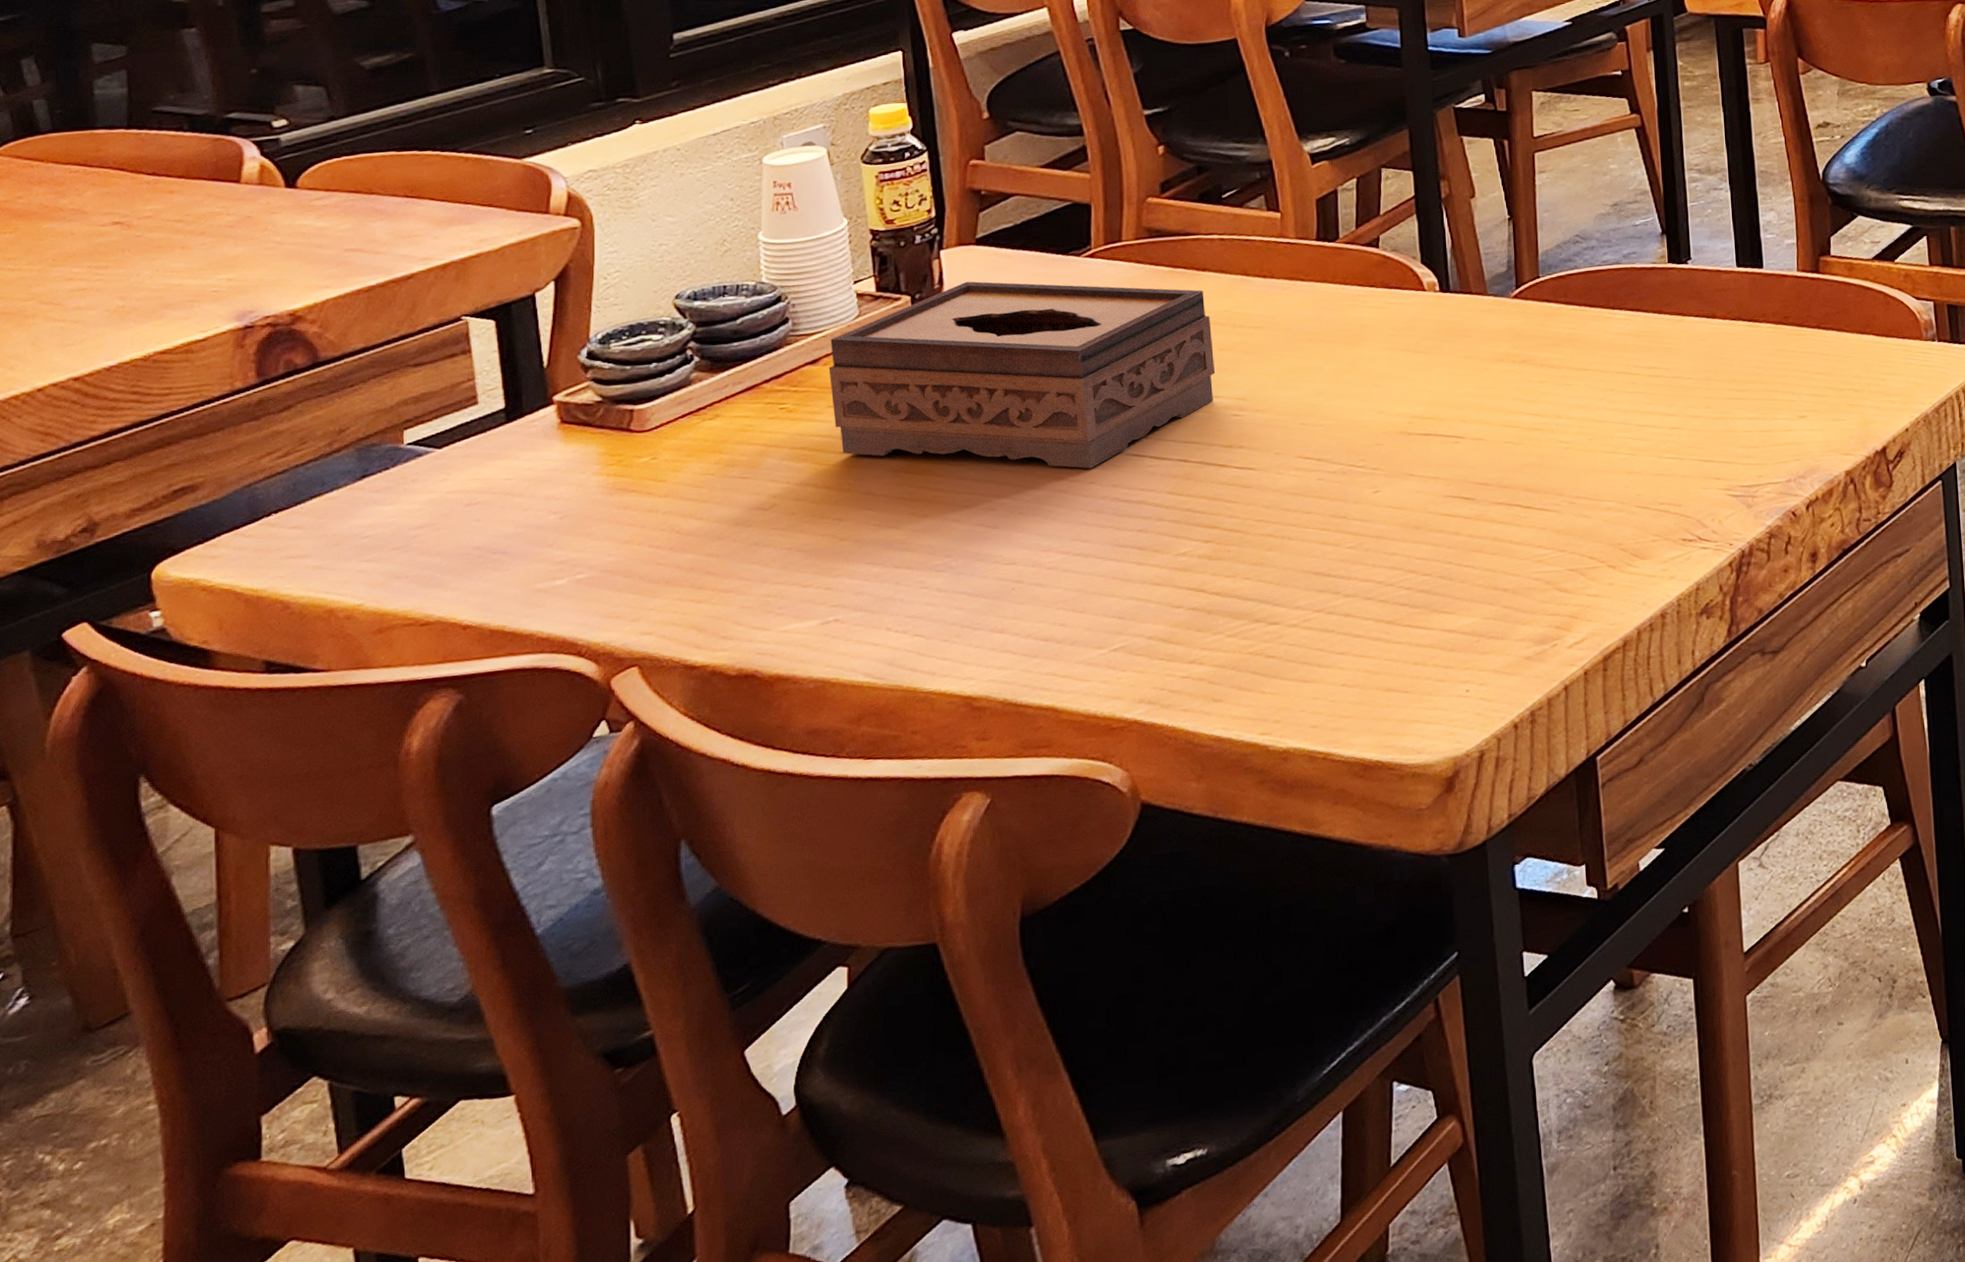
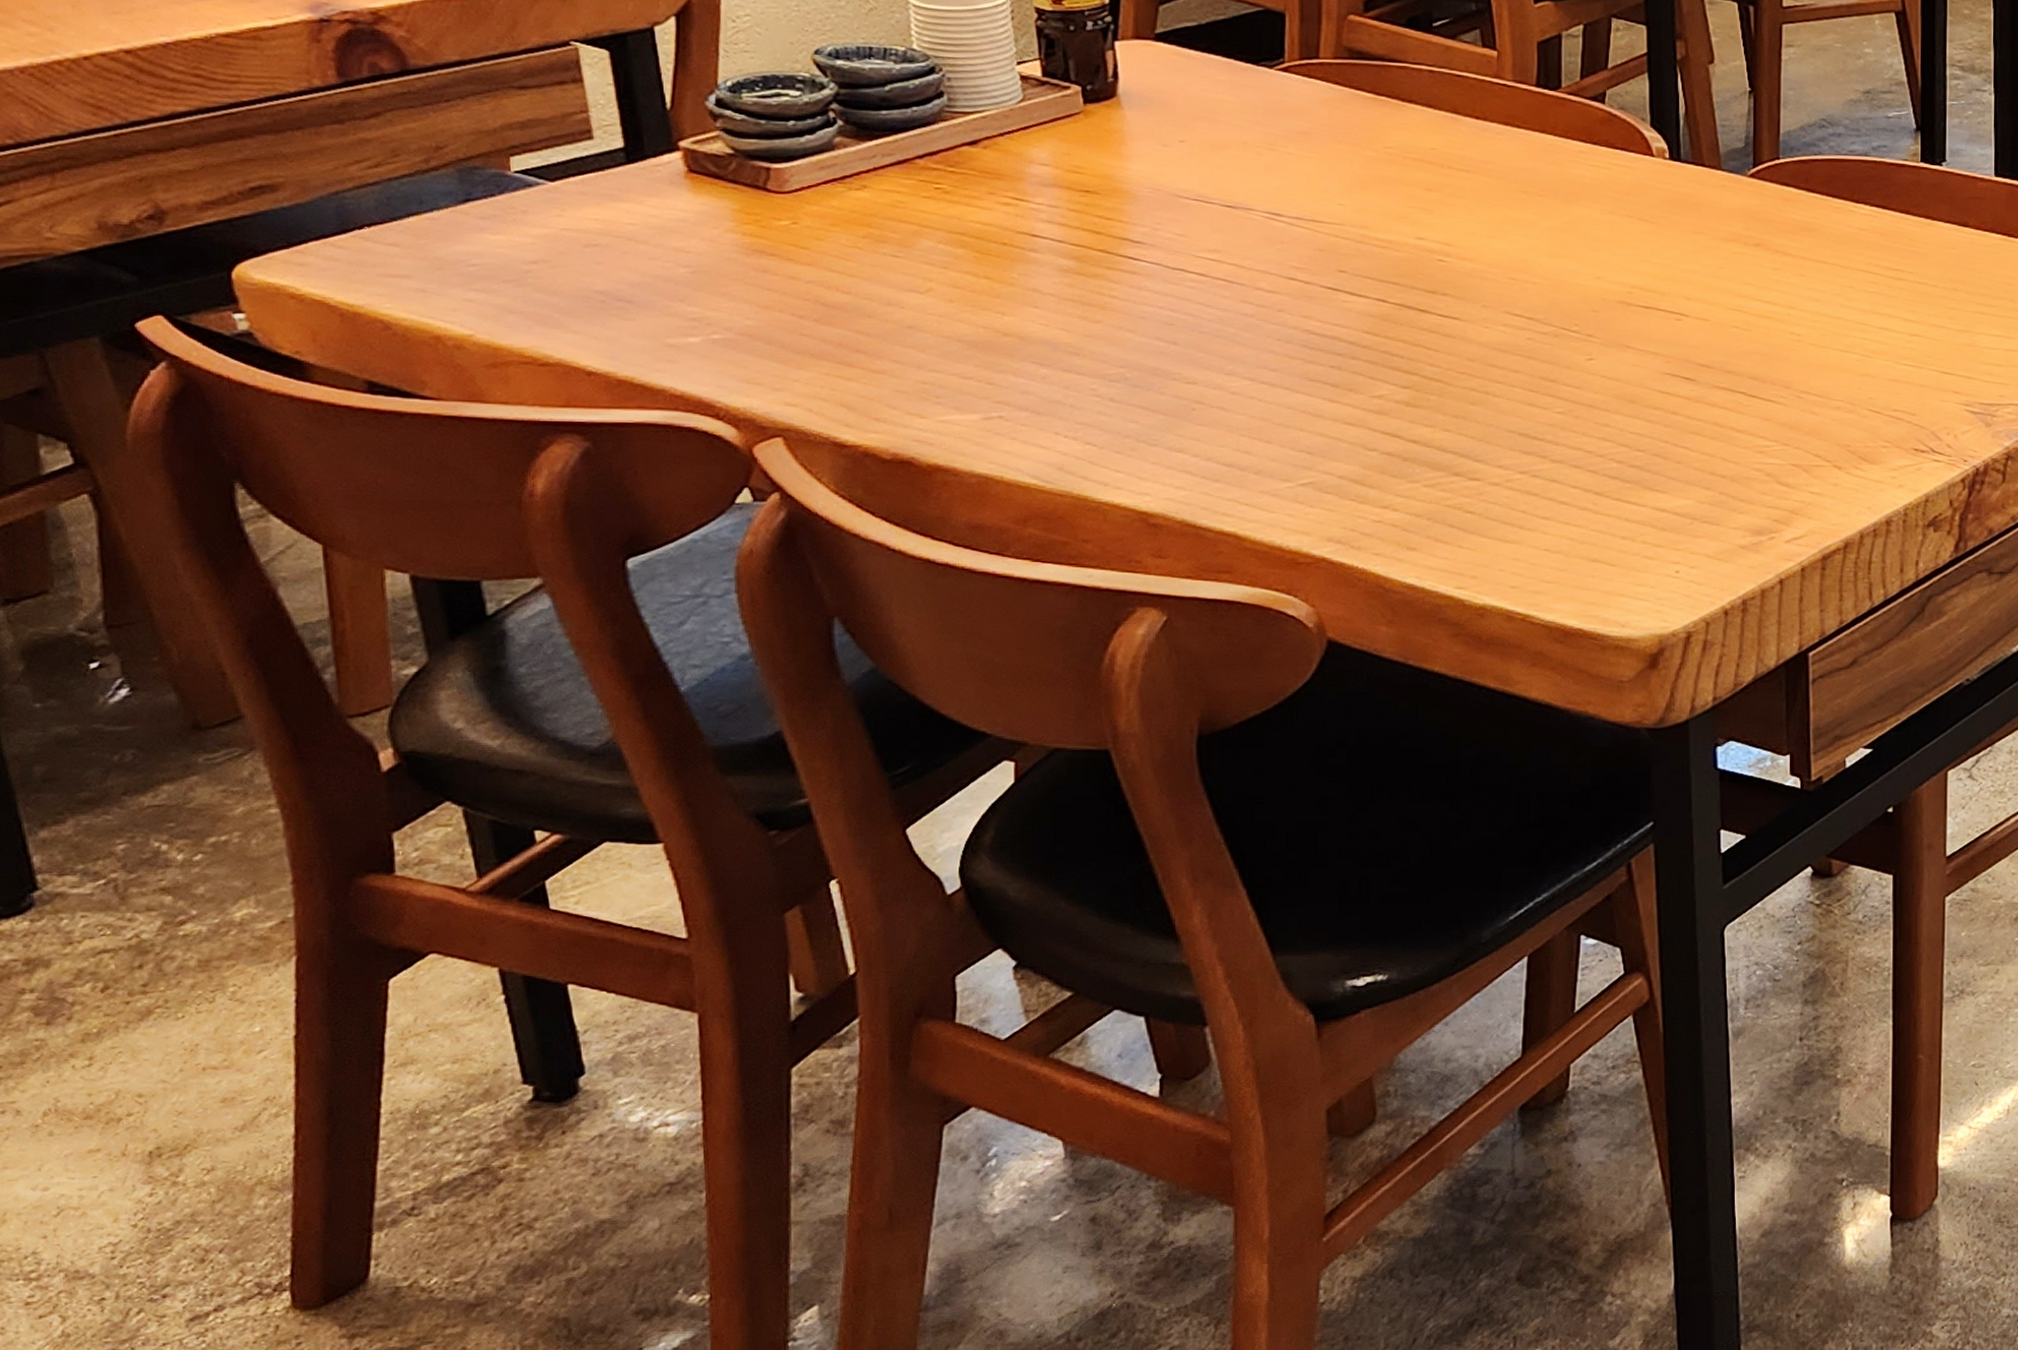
tissue box: present [828,281,1216,469] -> none [989,78,1420,296]

